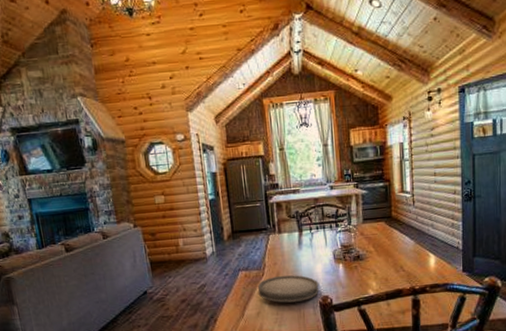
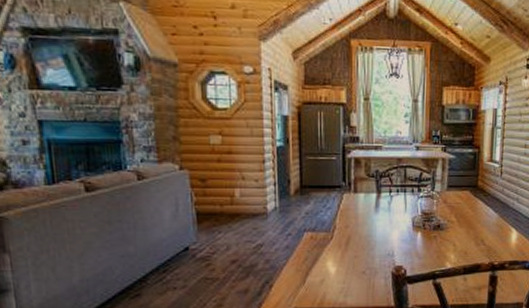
plate: present [257,275,319,303] -> none [324,240,394,271]

